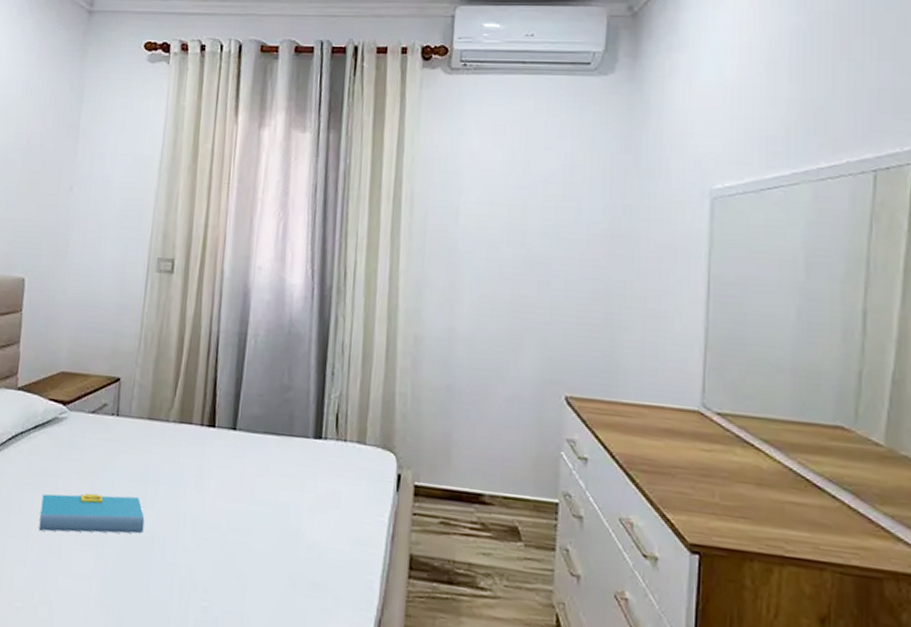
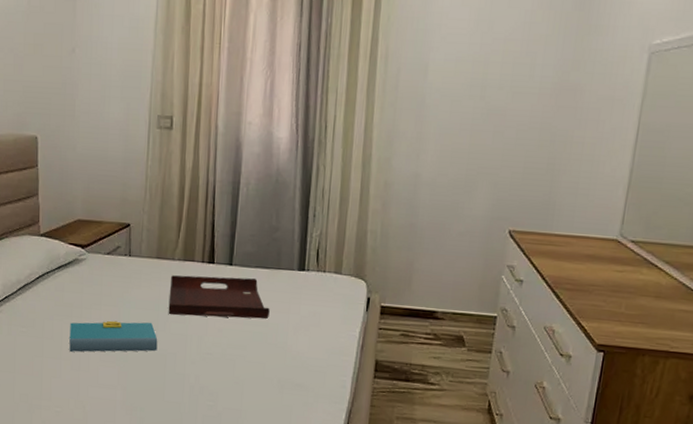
serving tray: none [158,440,280,497] -> present [168,275,270,319]

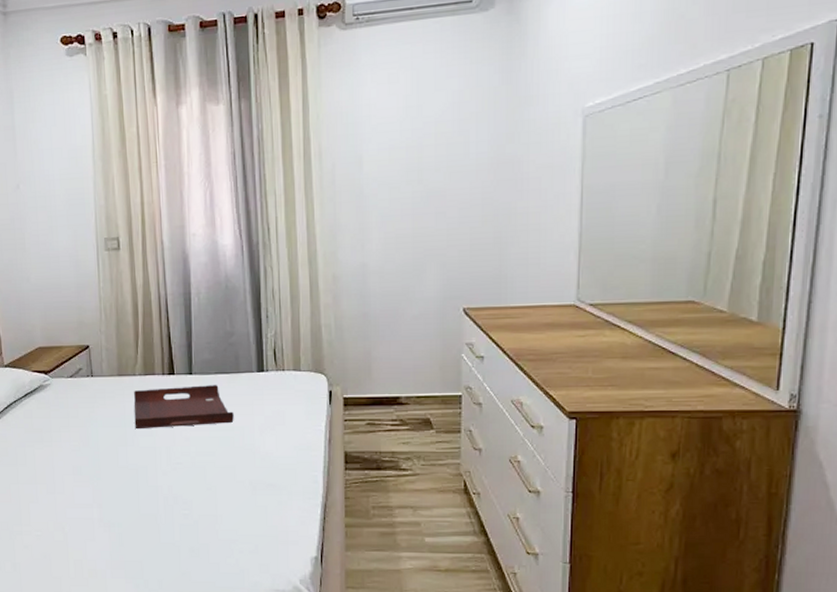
book: present [69,320,158,352] -> none [41,438,128,475]

